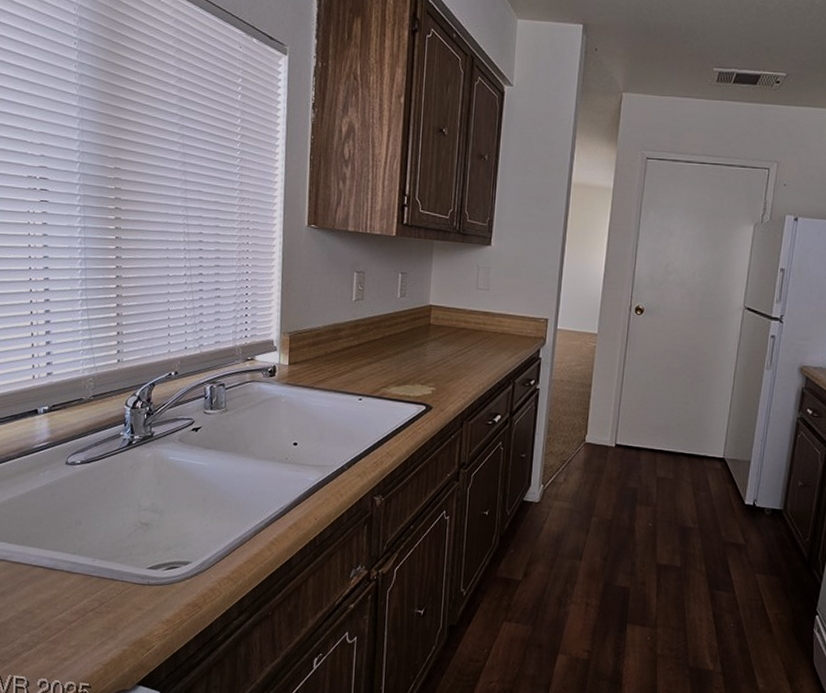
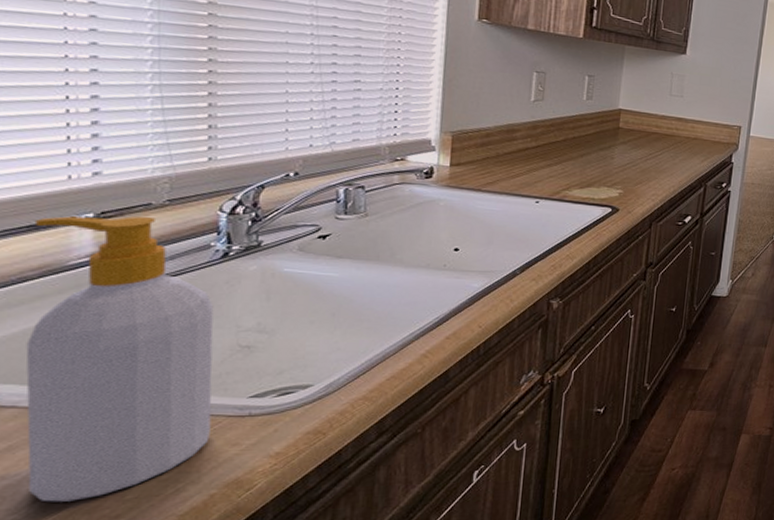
soap bottle: none [10,408,123,642] -> present [25,216,214,502]

